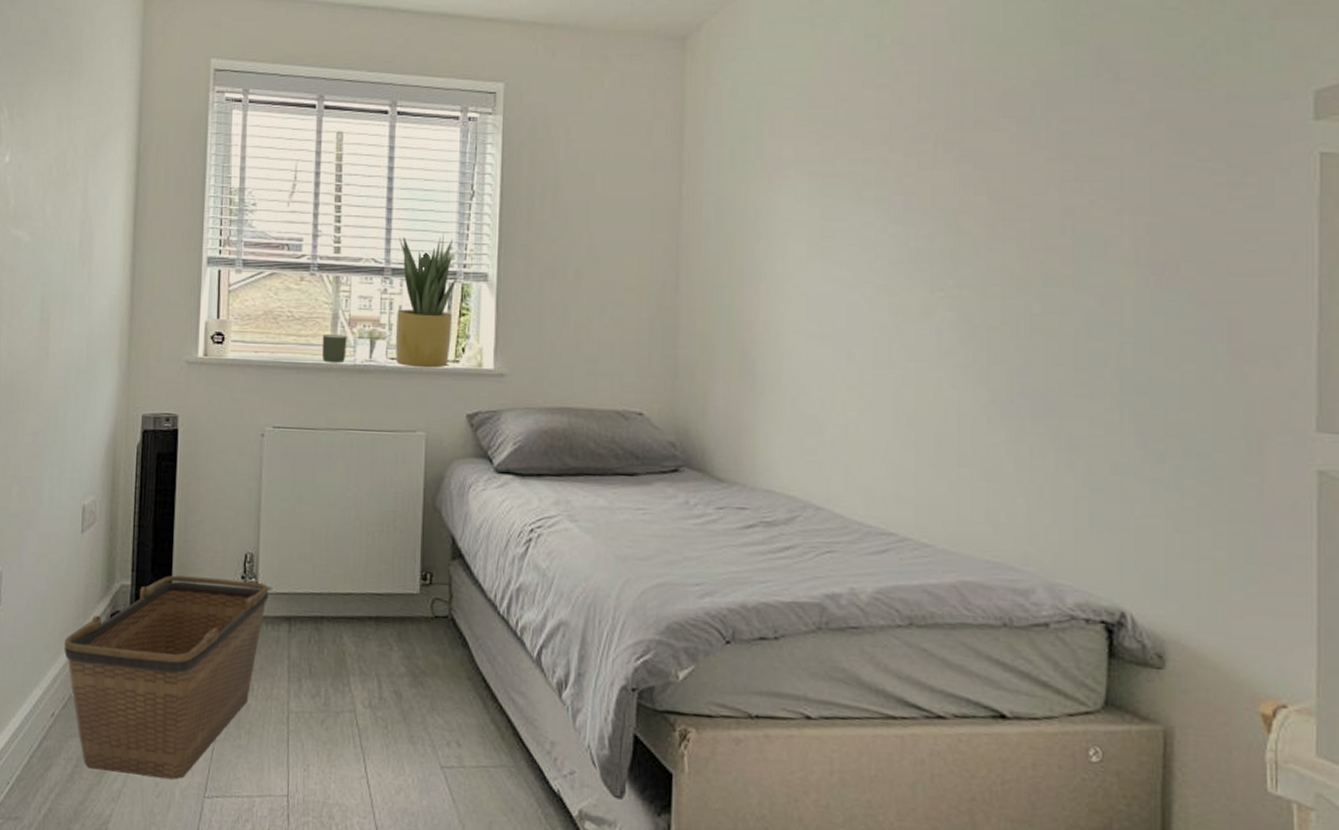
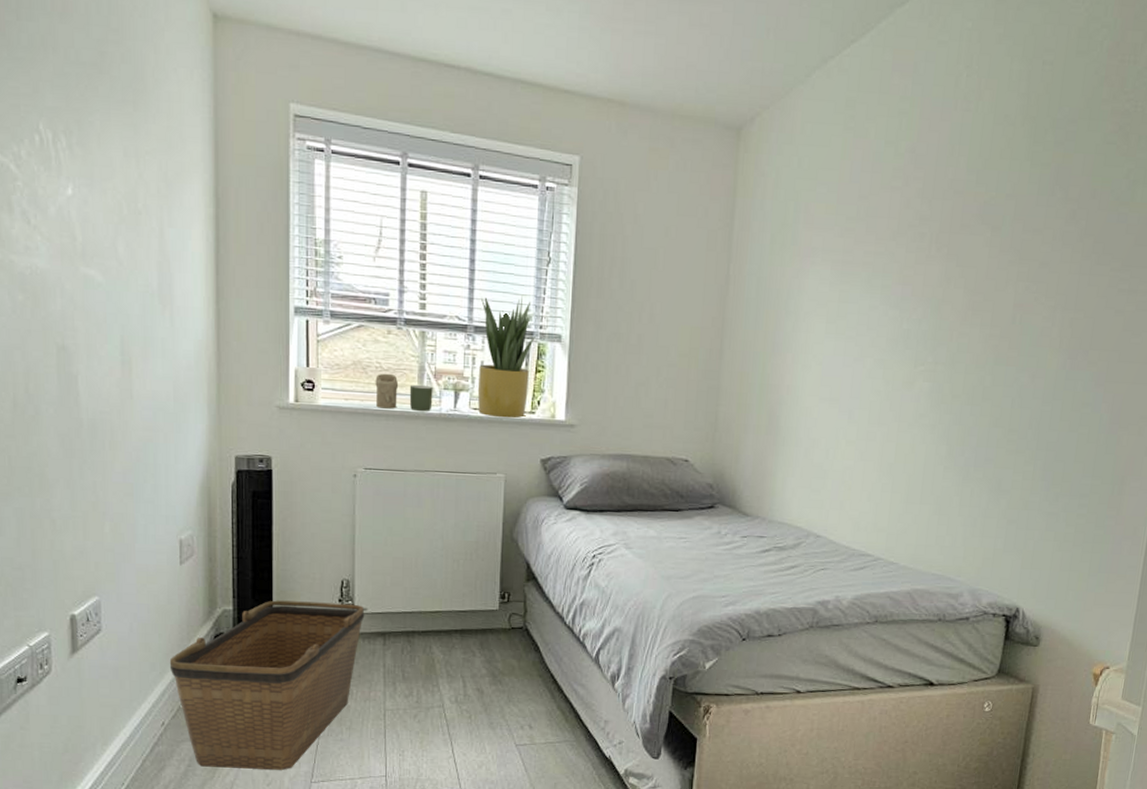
candle: none [286,322,311,361] -> present [375,373,399,409]

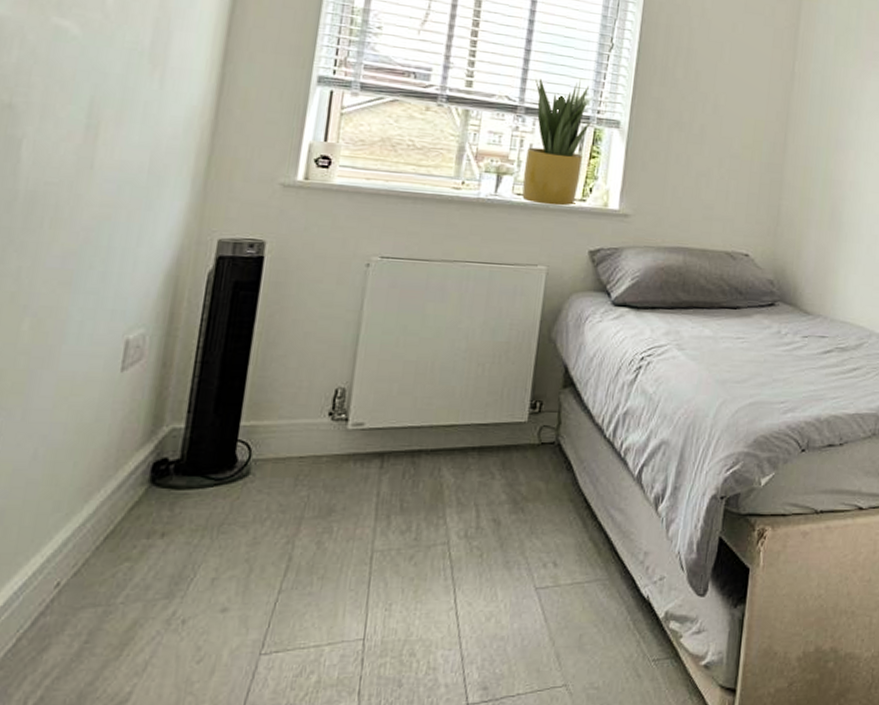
bicycle basket: present [169,600,365,770] -> none [82,415,361,642]
candle: present [375,373,399,409] -> none [403,152,433,192]
mug: present [409,384,433,412] -> none [442,165,473,196]

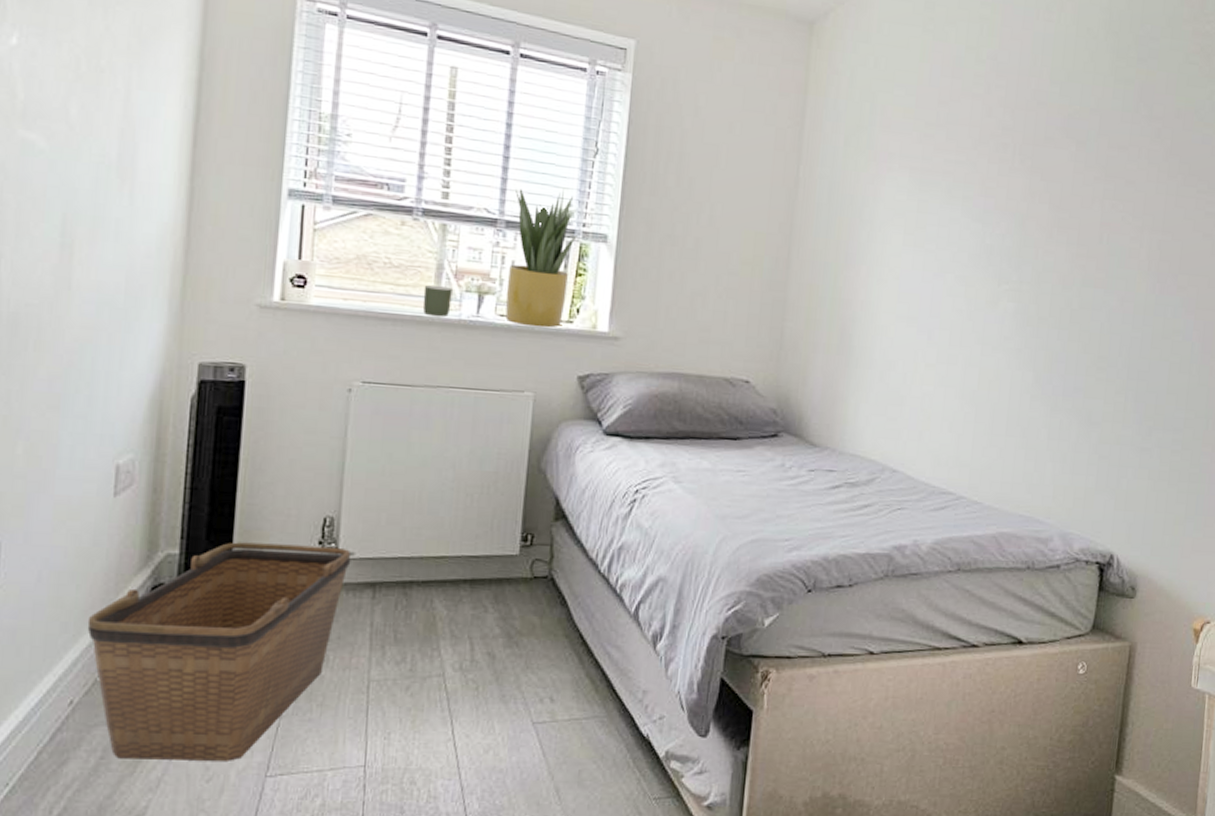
bicycle basket: none [82,415,361,642] -> present [87,542,351,761]
mug: none [442,165,473,196] -> present [422,284,453,318]

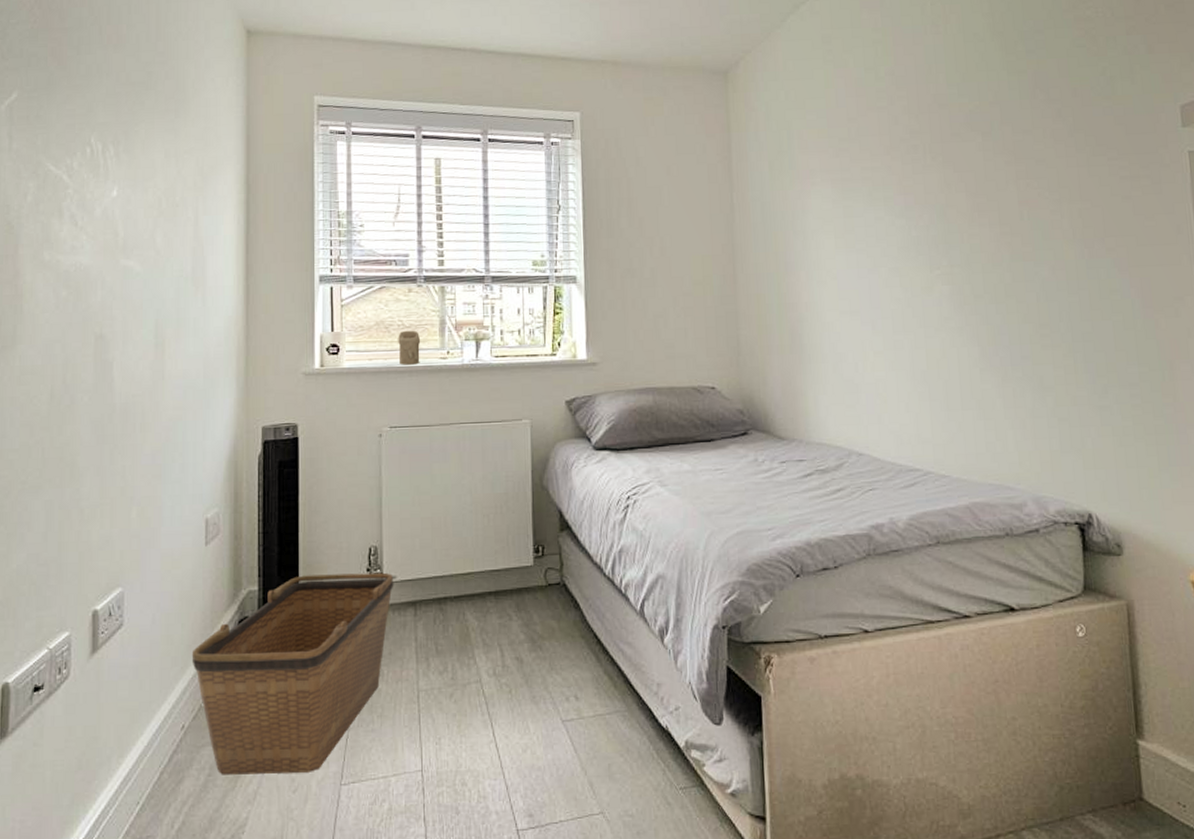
candle: none [382,270,411,313] -> present [398,330,421,365]
mug: present [422,284,453,318] -> none [431,337,455,365]
planter: present [505,189,579,328] -> none [497,243,552,363]

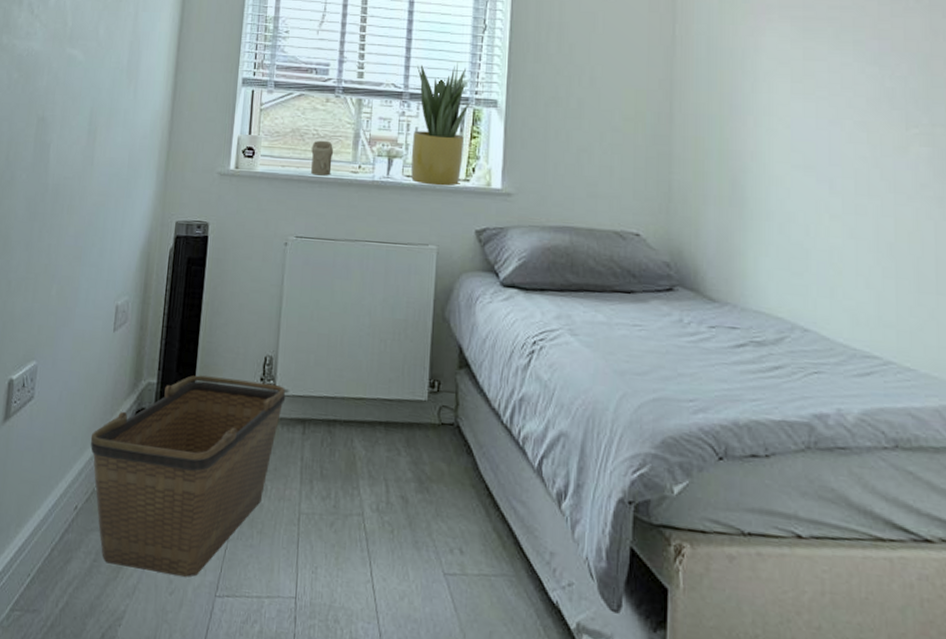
planter: none [497,243,552,363] -> present [411,62,472,187]

